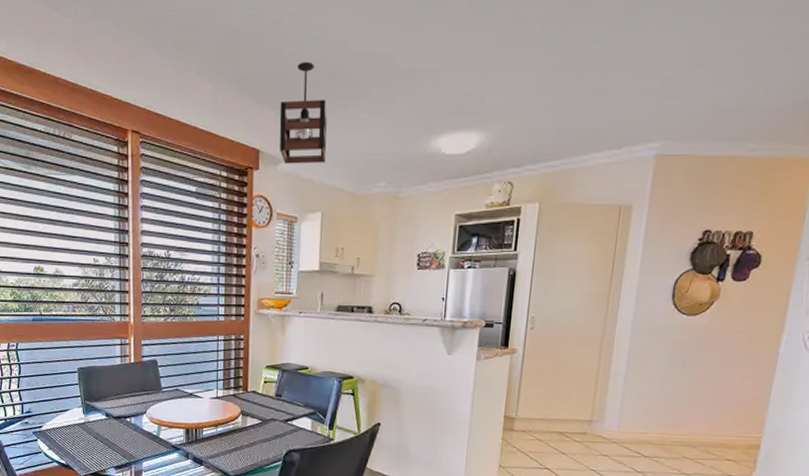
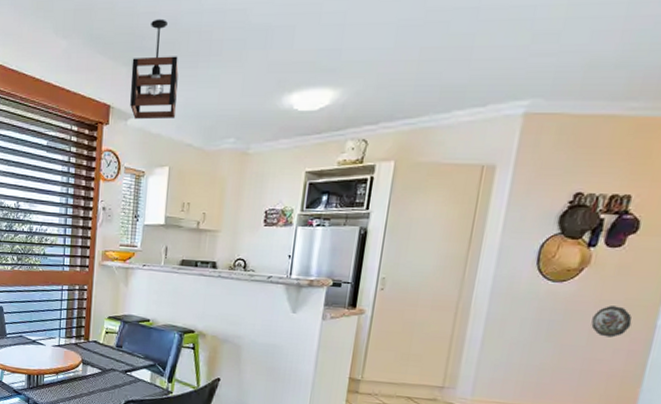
decorative plate: none [722,336,758,366] -> present [591,306,632,338]

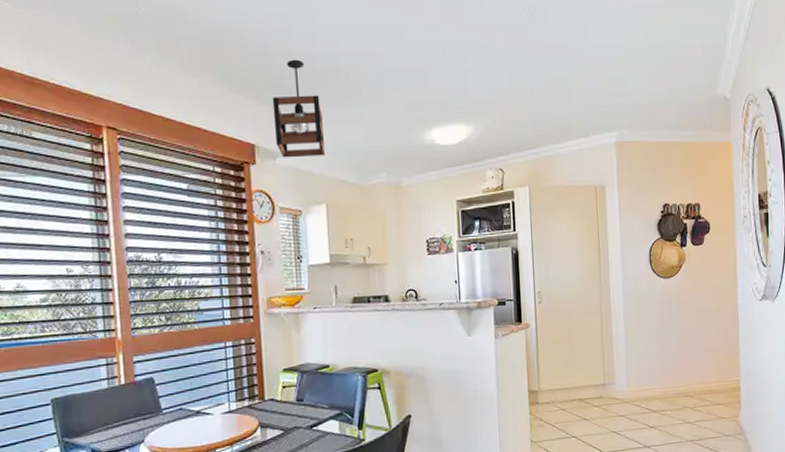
decorative plate: present [591,306,632,338] -> none [697,292,722,319]

